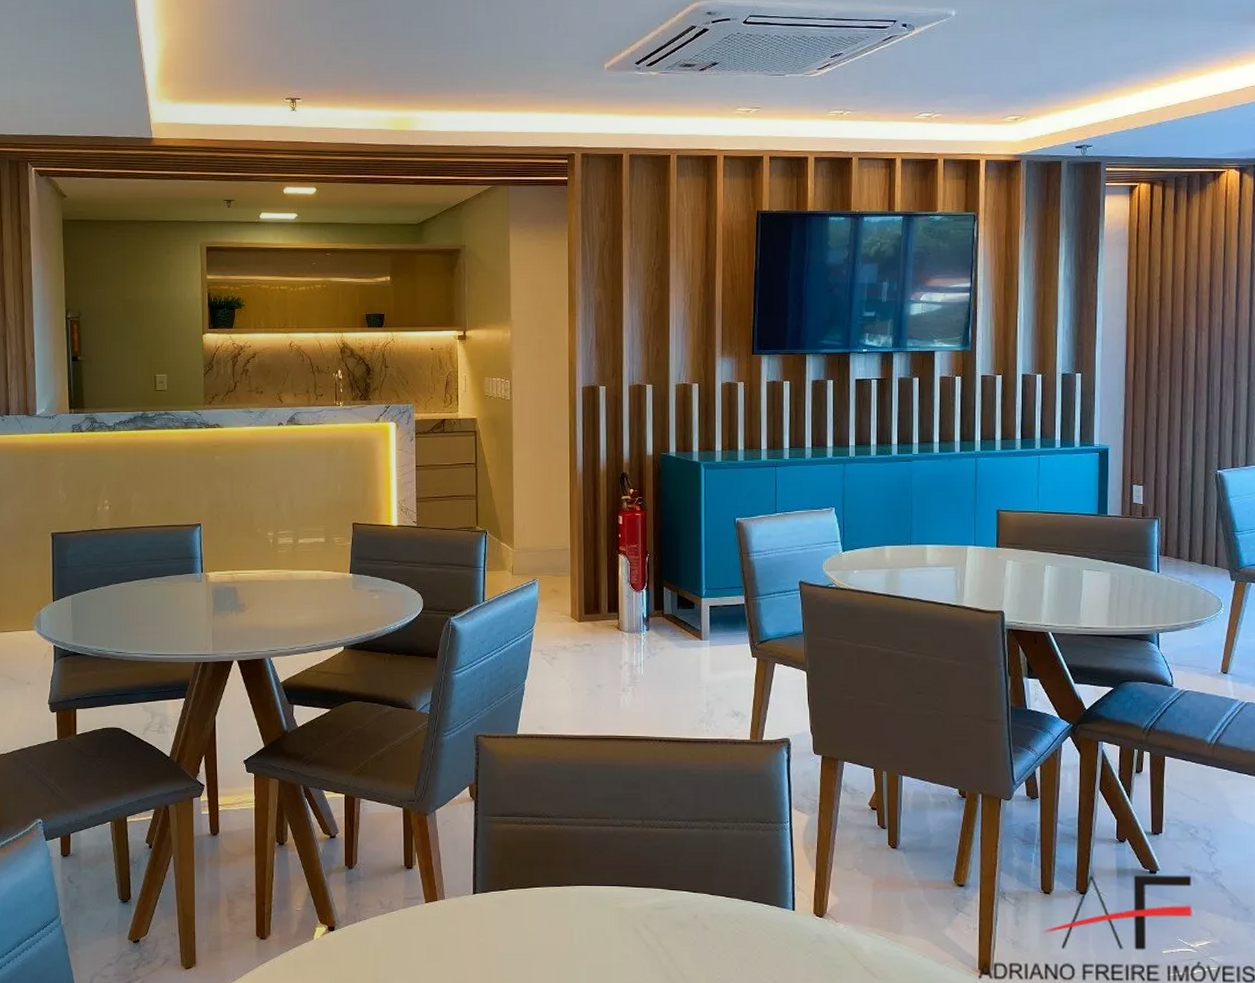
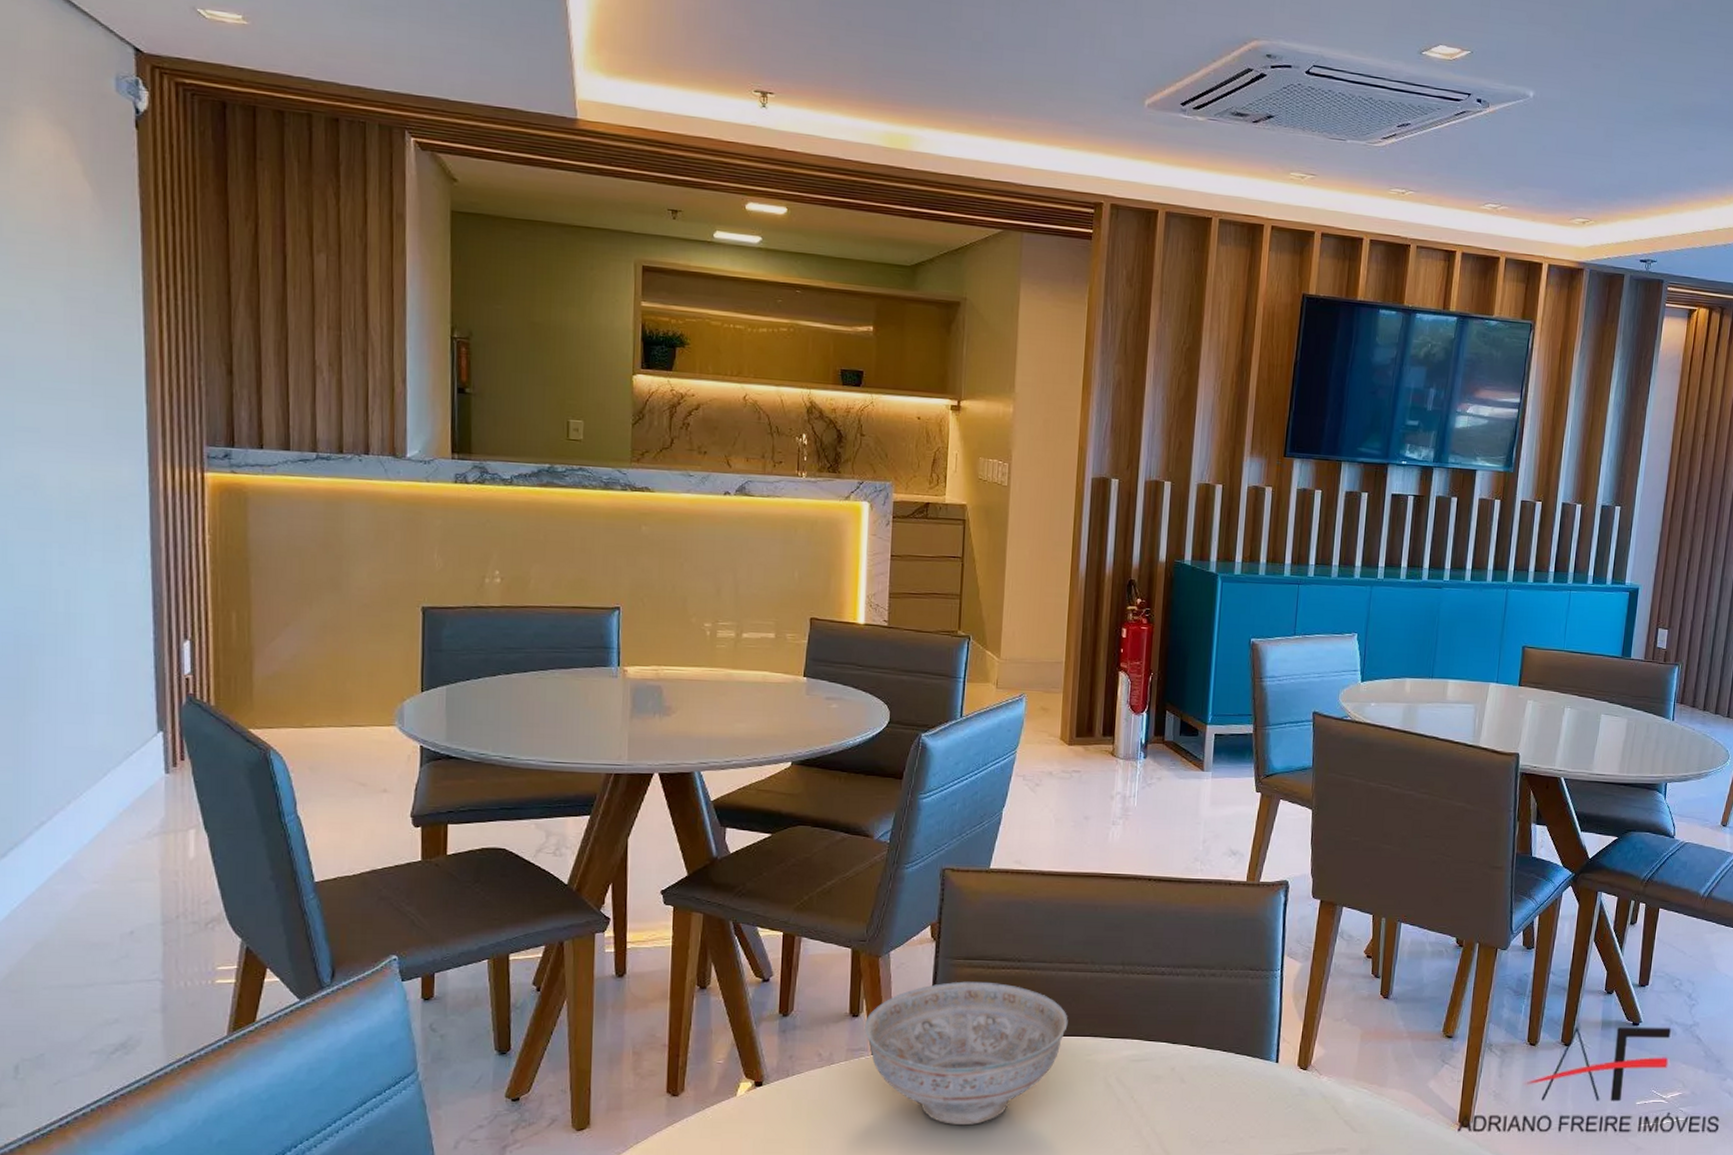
decorative bowl: none [418,836,596,968] -> present [865,981,1068,1126]

